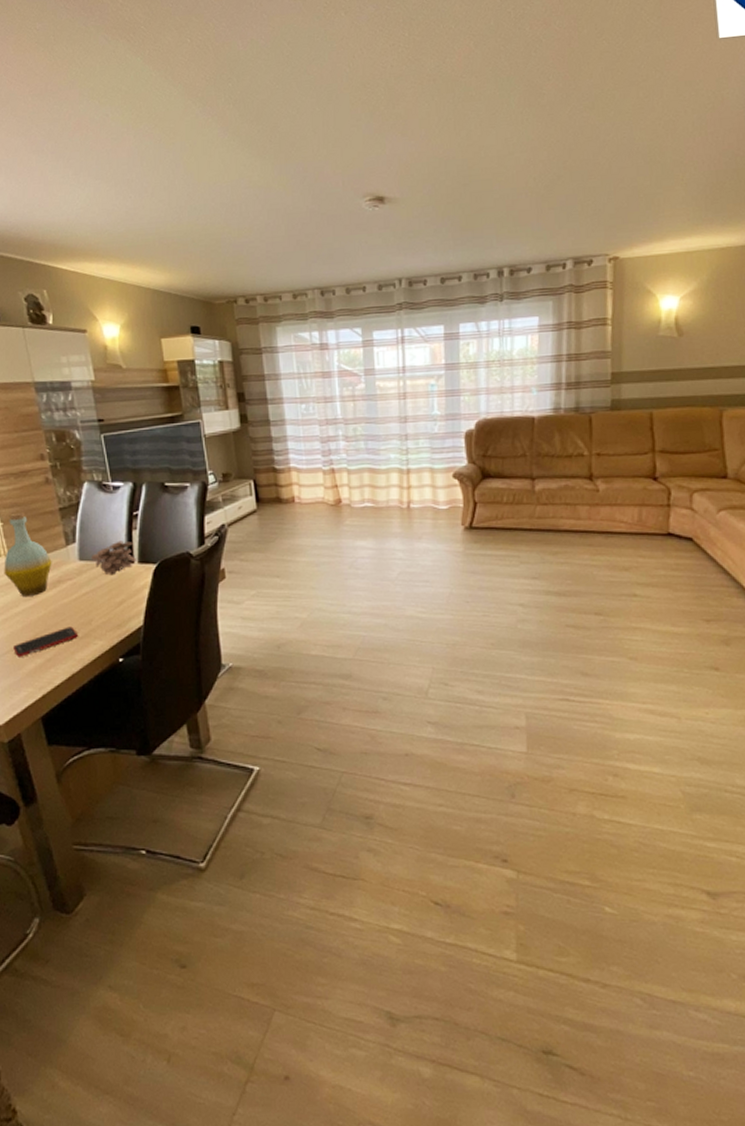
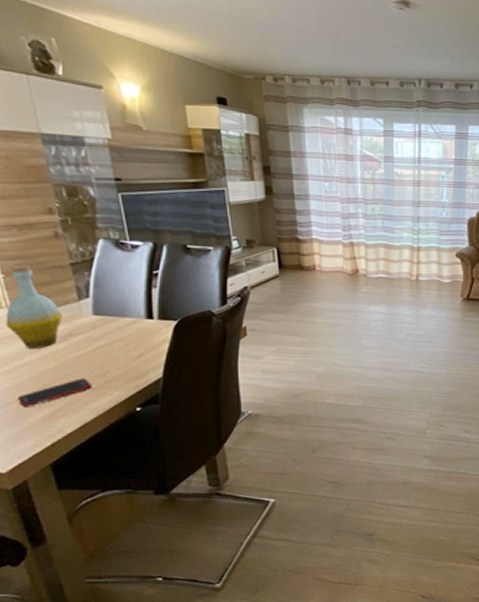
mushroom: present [90,540,136,576] -> none [106,297,156,330]

